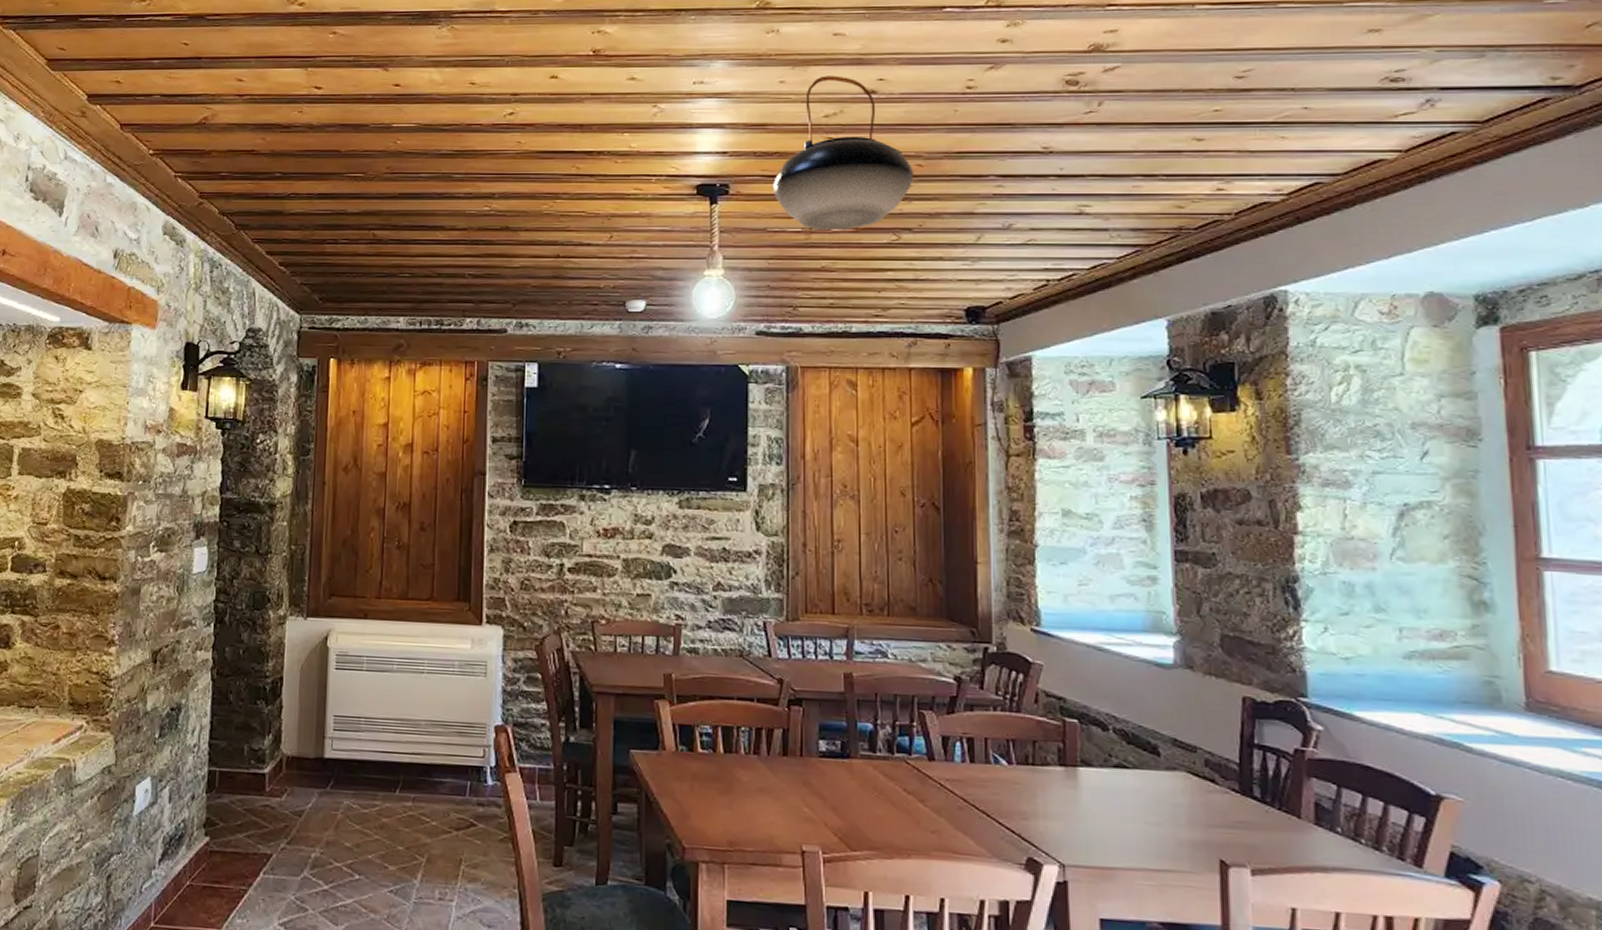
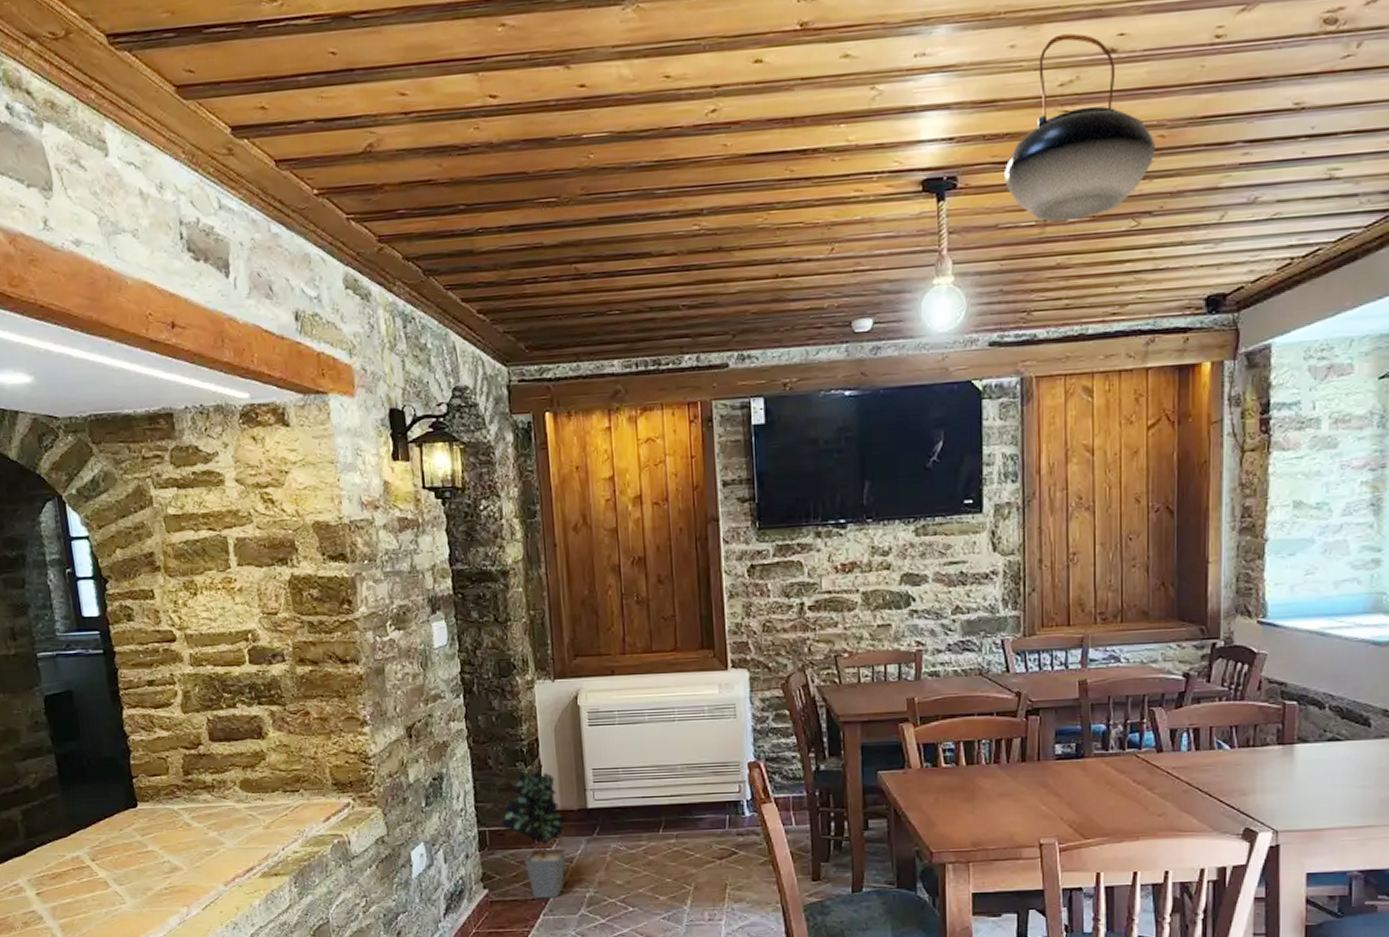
potted plant: none [232,711,301,855] -> present [501,771,566,898]

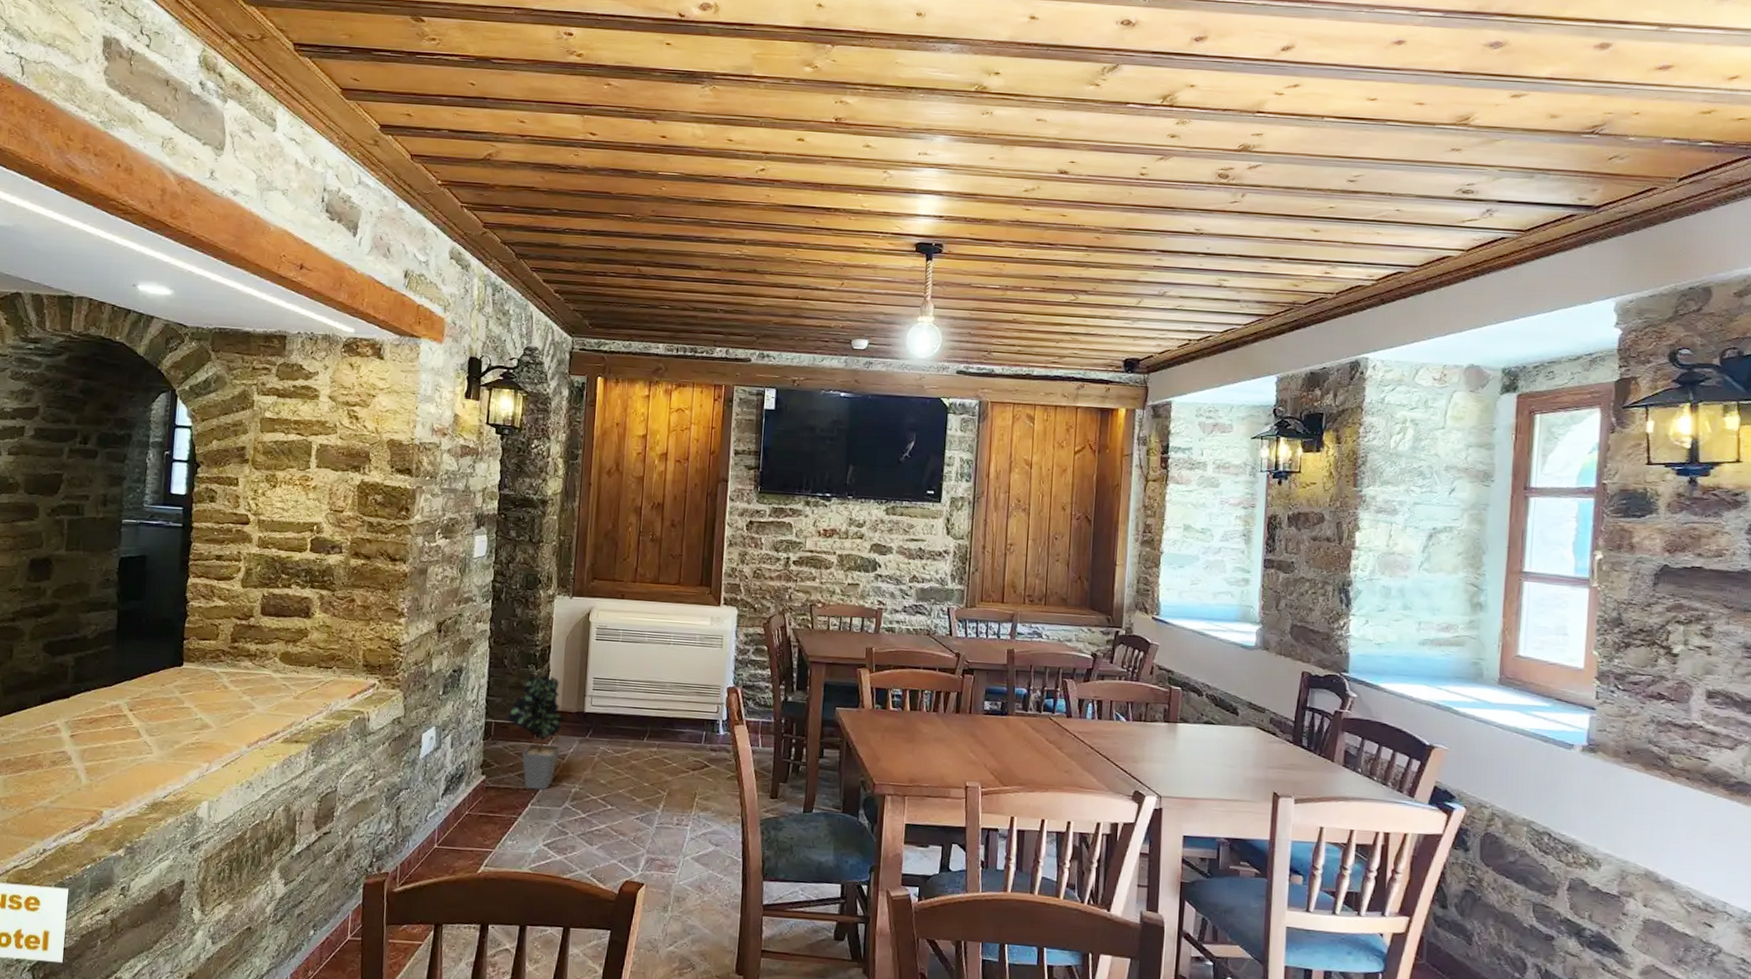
pendant light: present [1004,33,1155,222] -> none [978,155,1092,289]

